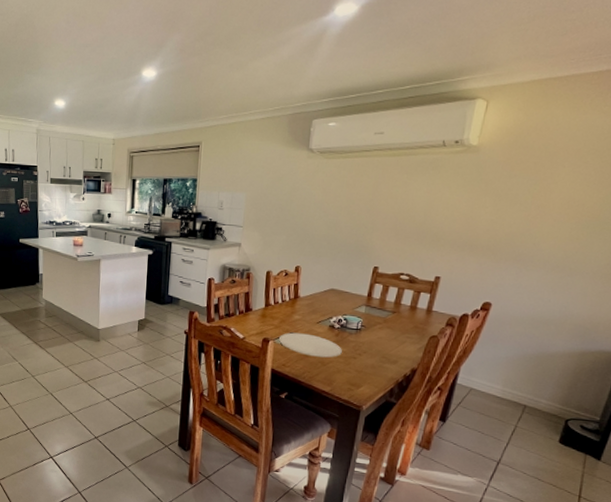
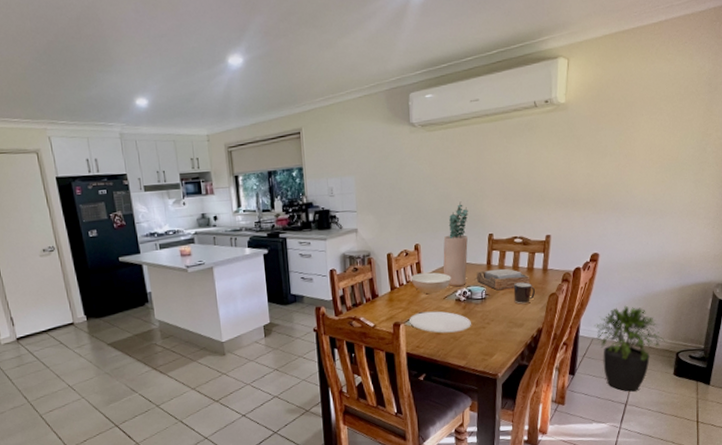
toaster: present [159,218,182,239] -> none [270,211,295,234]
bowl: none [286,294,329,317] -> present [410,272,452,294]
vase: none [320,231,356,314] -> present [443,201,469,287]
napkin holder: none [354,301,412,324] -> present [477,268,531,290]
mug: none [390,319,415,342] -> present [513,282,535,304]
potted plant: none [474,361,557,451] -> present [593,305,667,392]

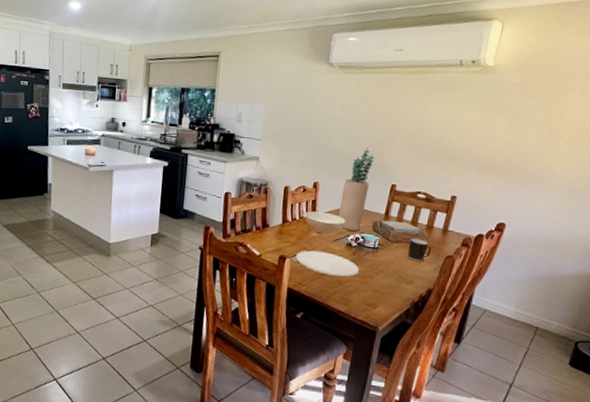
toaster: none [270,211,295,234] -> present [175,129,199,150]
potted plant: present [593,305,667,392] -> none [488,282,568,374]

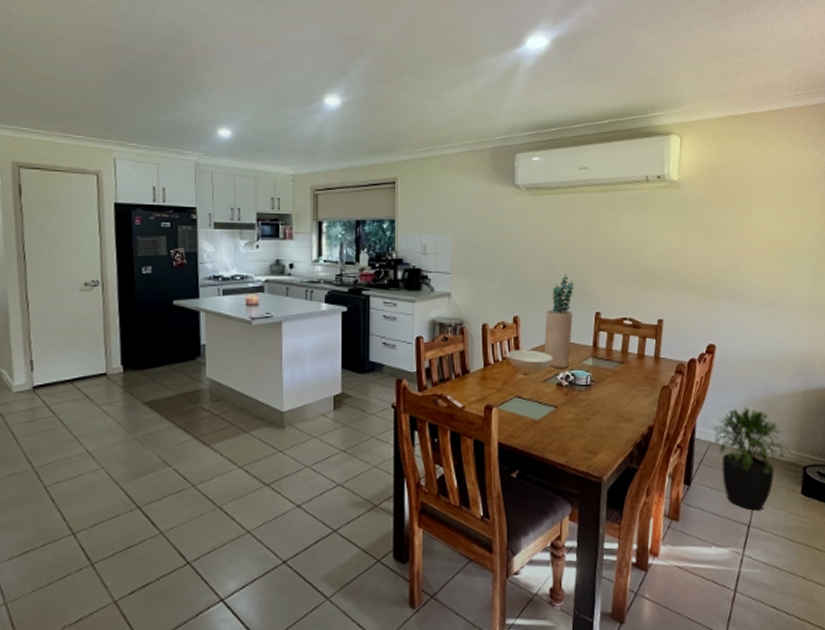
toaster: present [175,129,199,150] -> none [354,266,381,291]
plate: present [296,250,359,277] -> none [504,395,574,423]
napkin holder: present [372,219,429,243] -> none [581,352,641,376]
mug: present [407,238,431,262] -> none [621,370,646,396]
potted plant: none [488,282,568,374] -> present [711,407,793,511]

